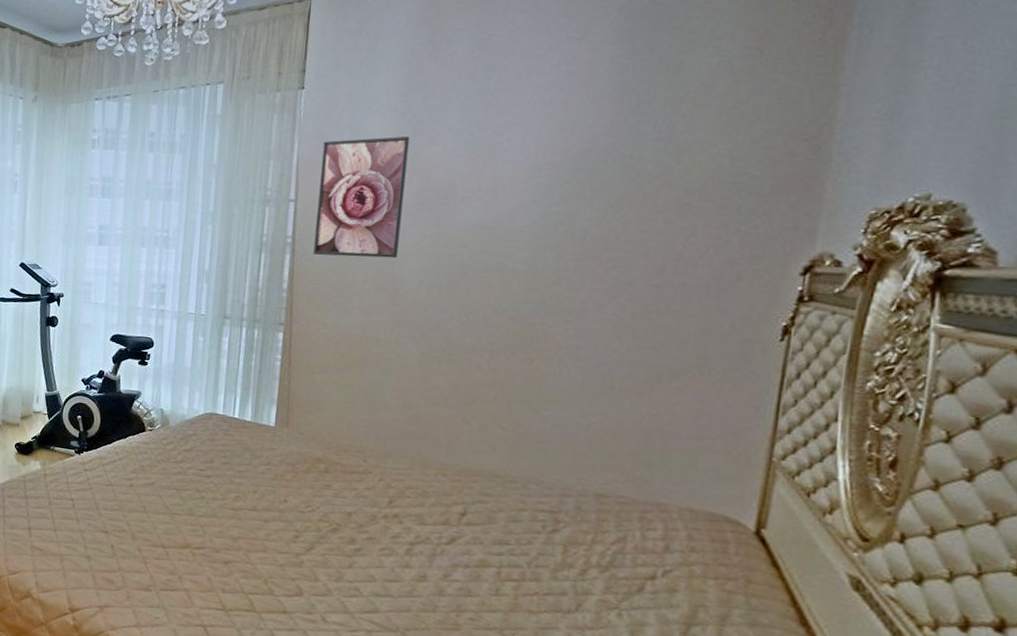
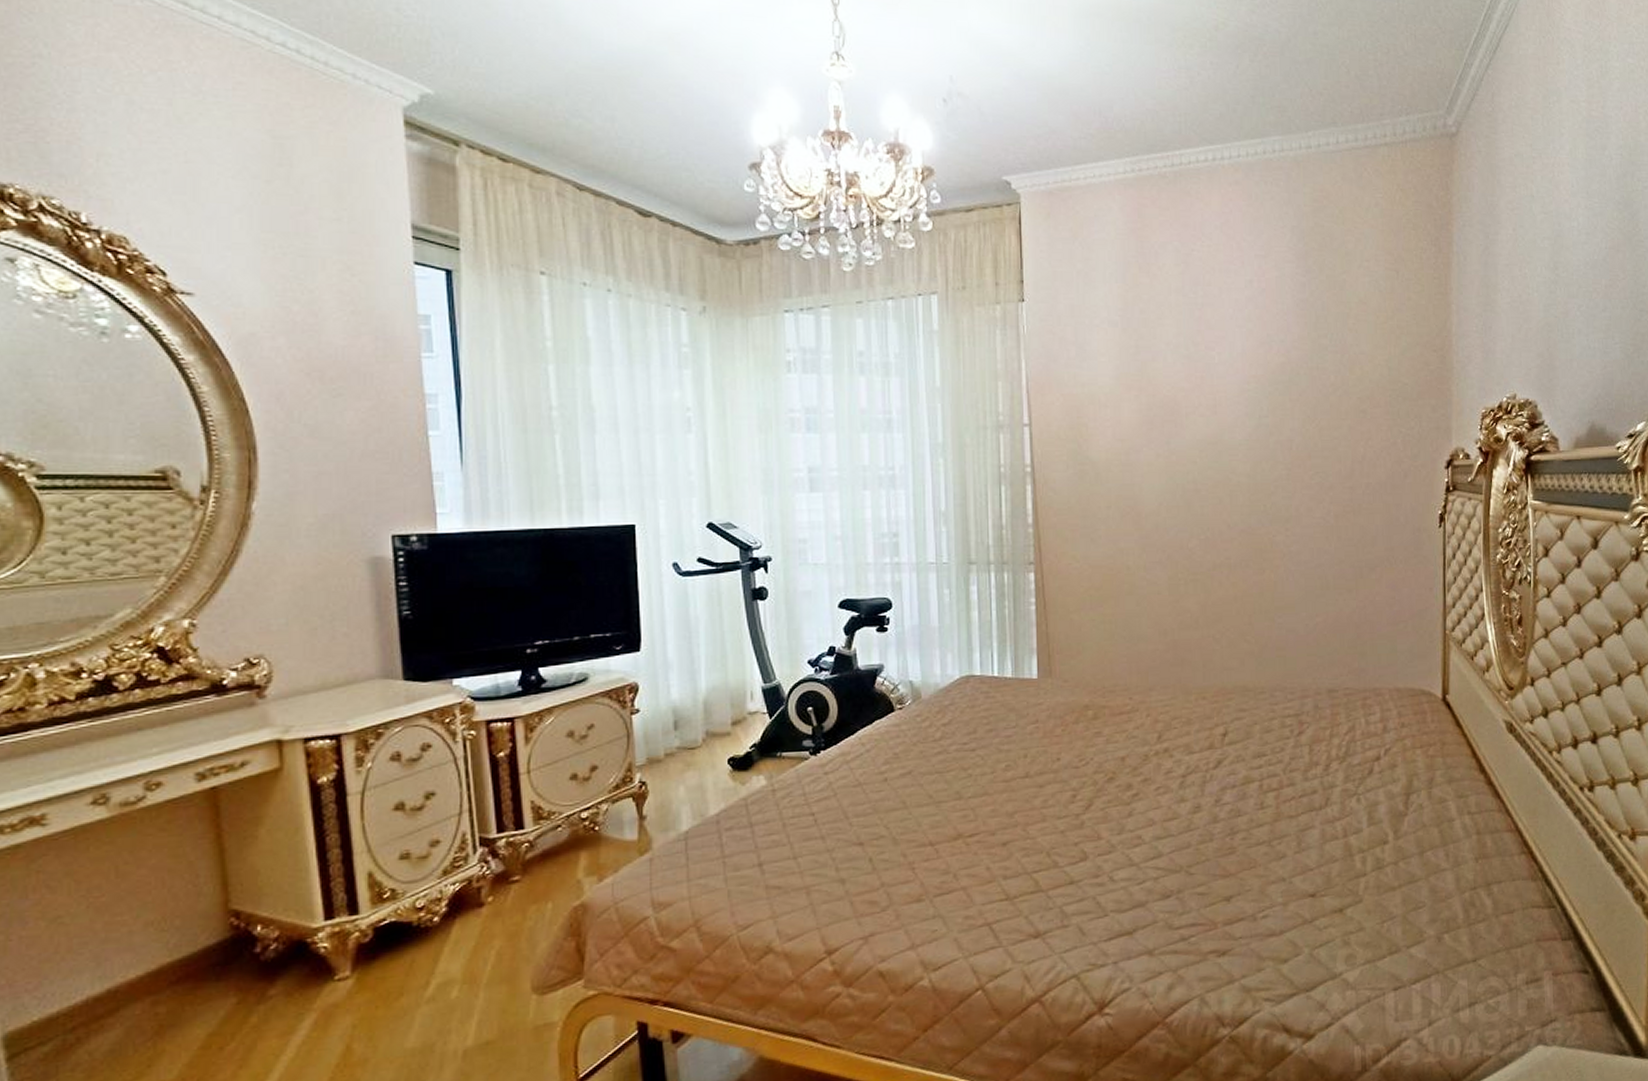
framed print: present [313,136,410,259] -> none [1050,352,1136,484]

